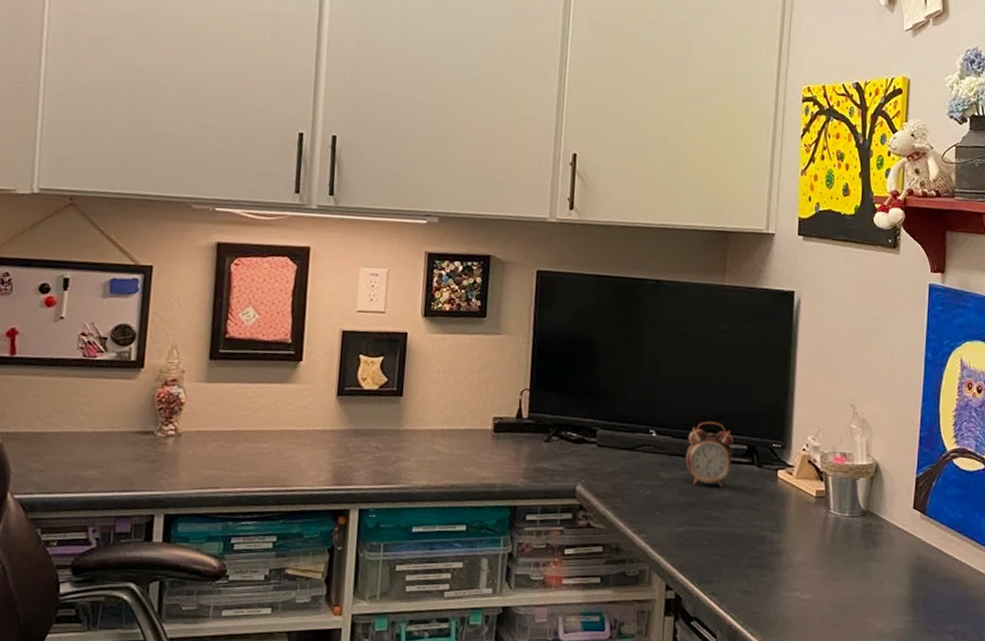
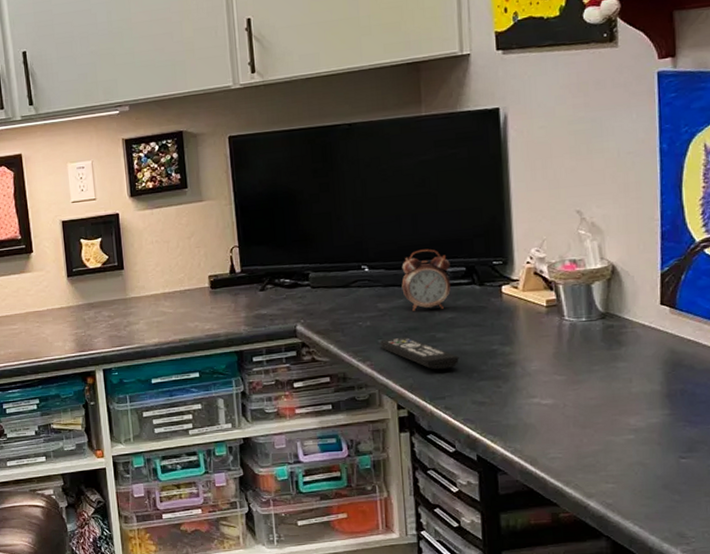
remote control: none [656,512,731,551] -> present [379,337,459,370]

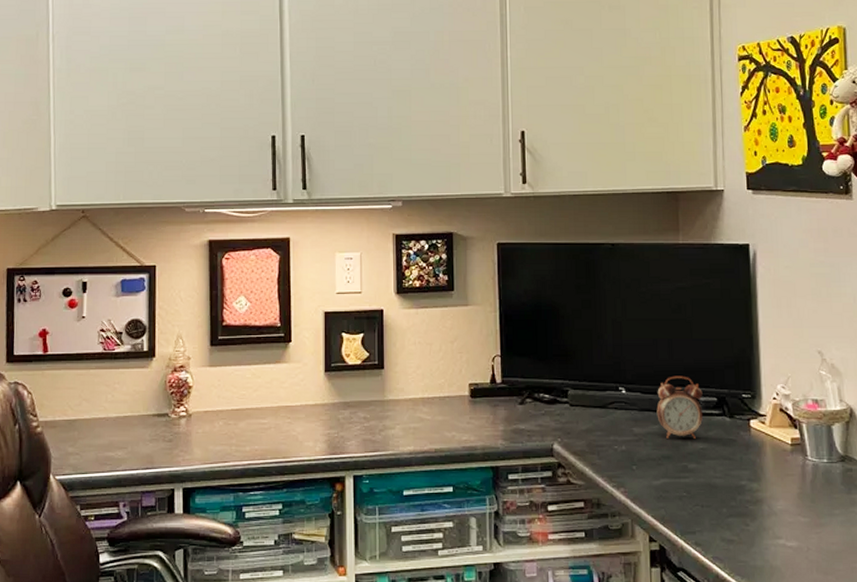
remote control: present [379,337,459,370] -> none [633,466,710,502]

